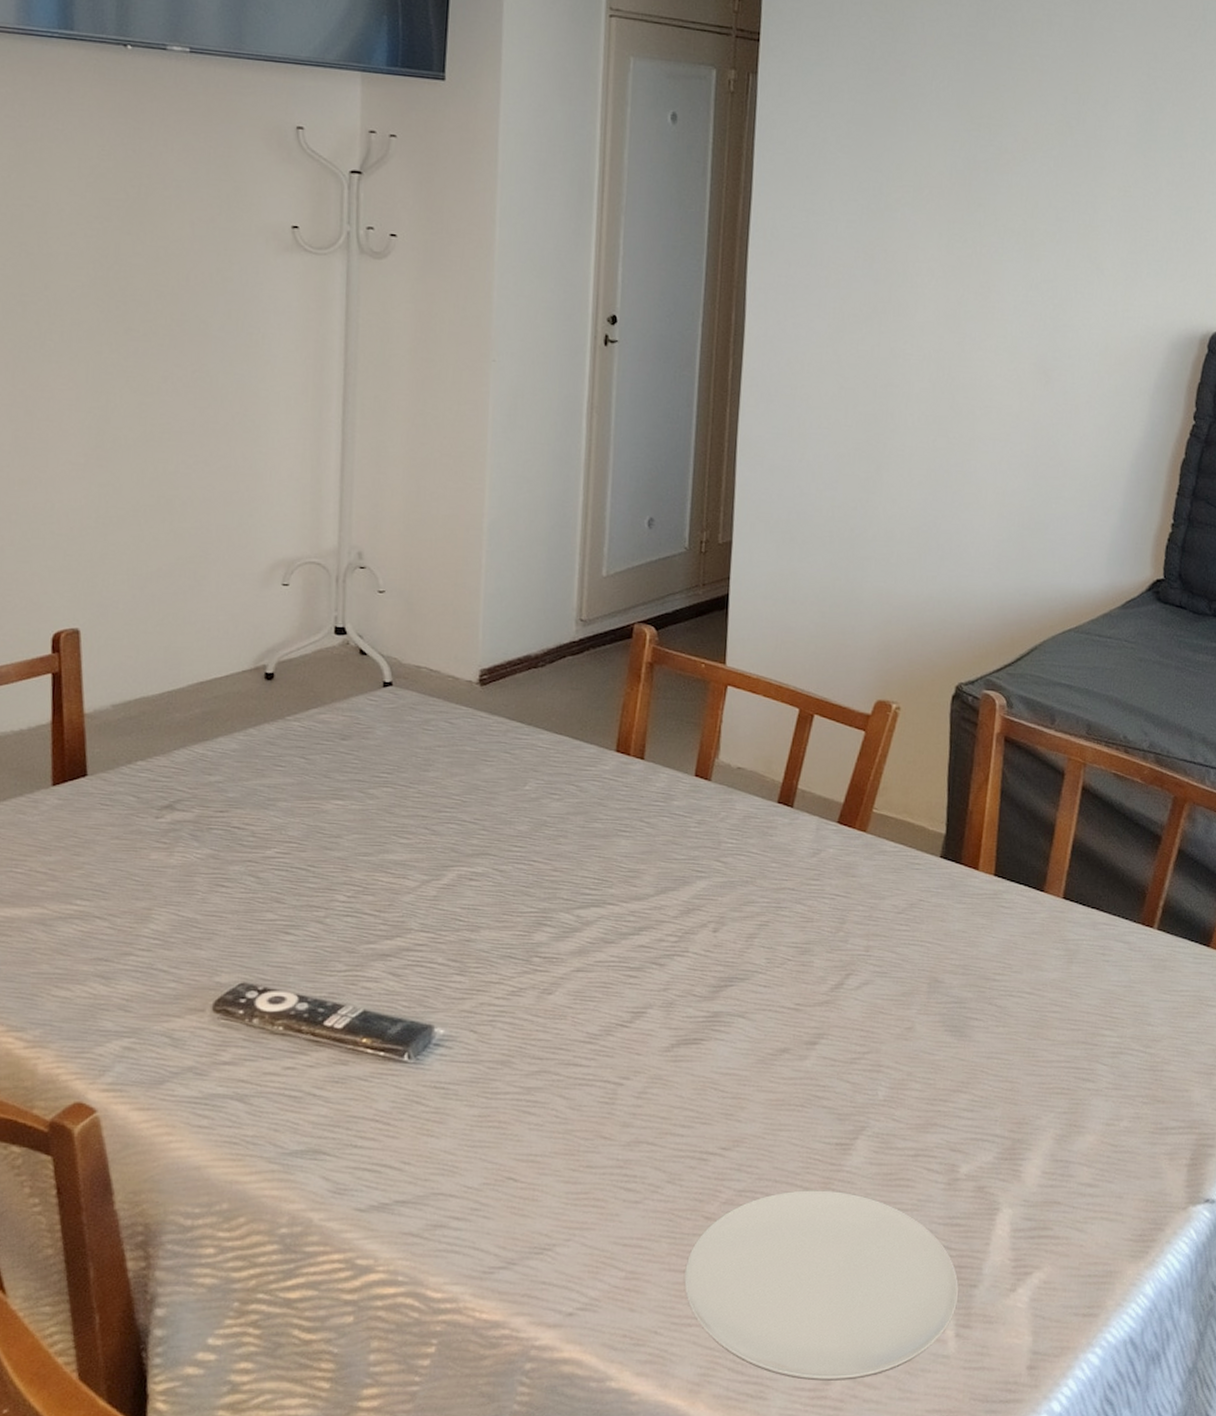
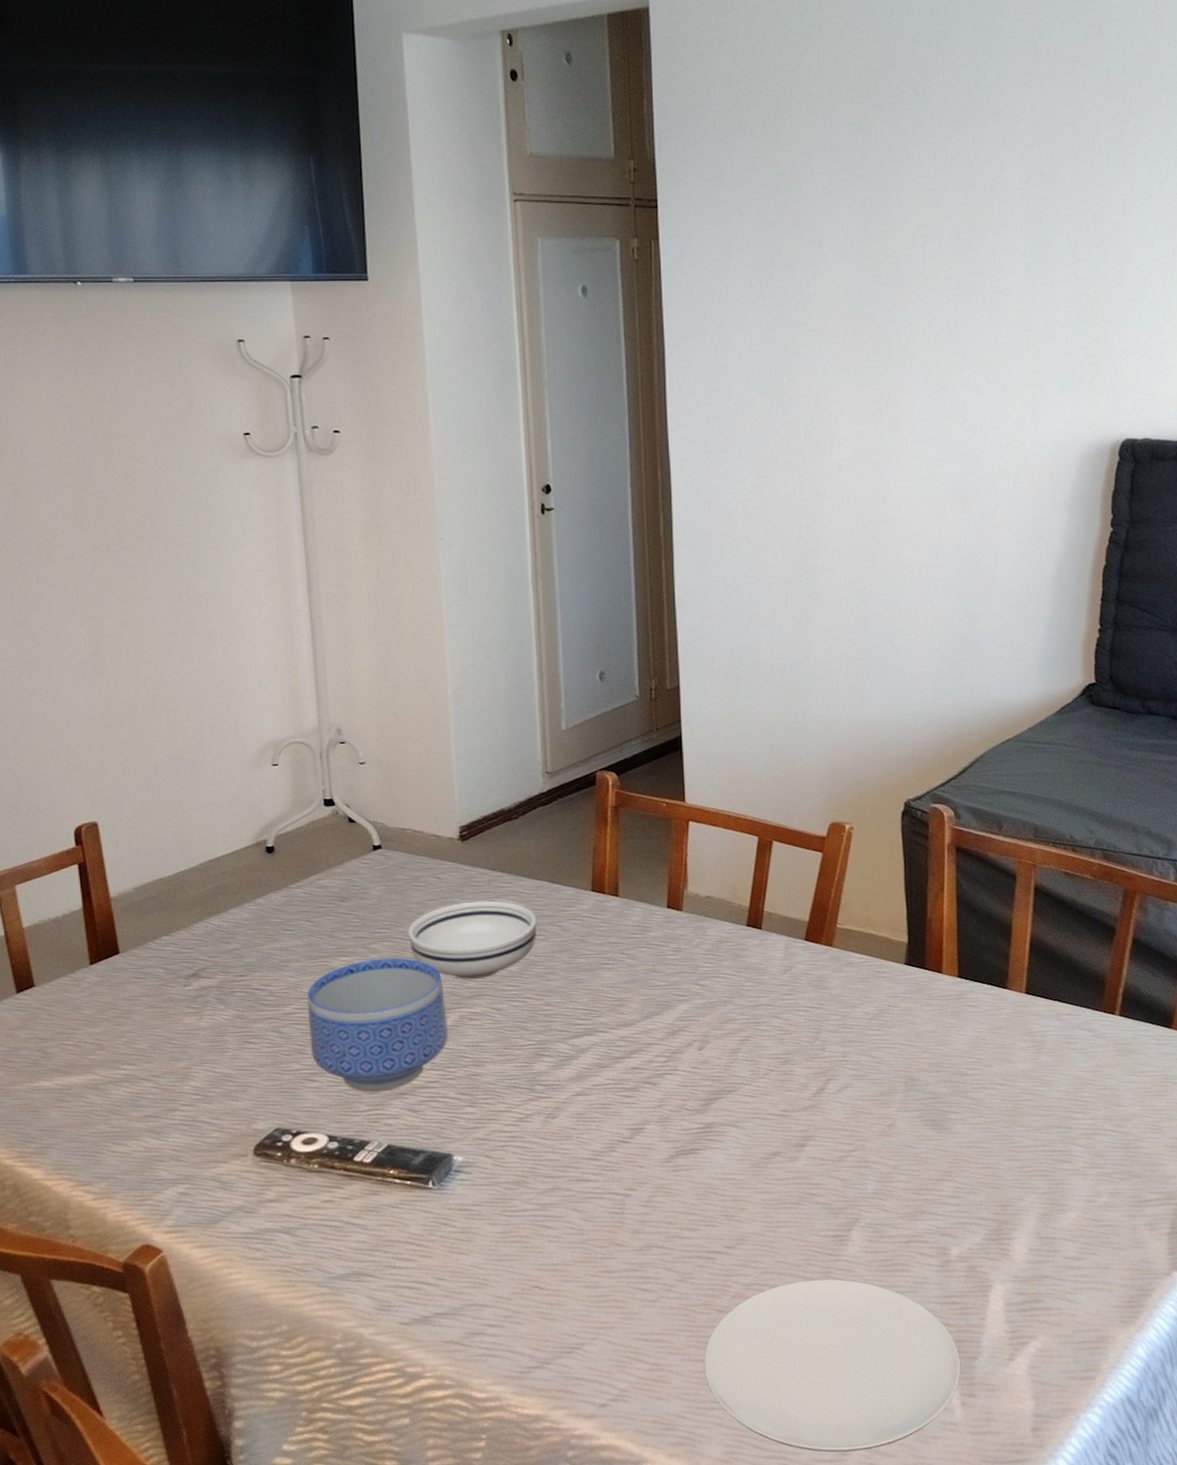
bowl: none [289,805,444,951] -> present [306,957,448,1092]
bowl: none [411,751,554,836] -> present [407,900,537,979]

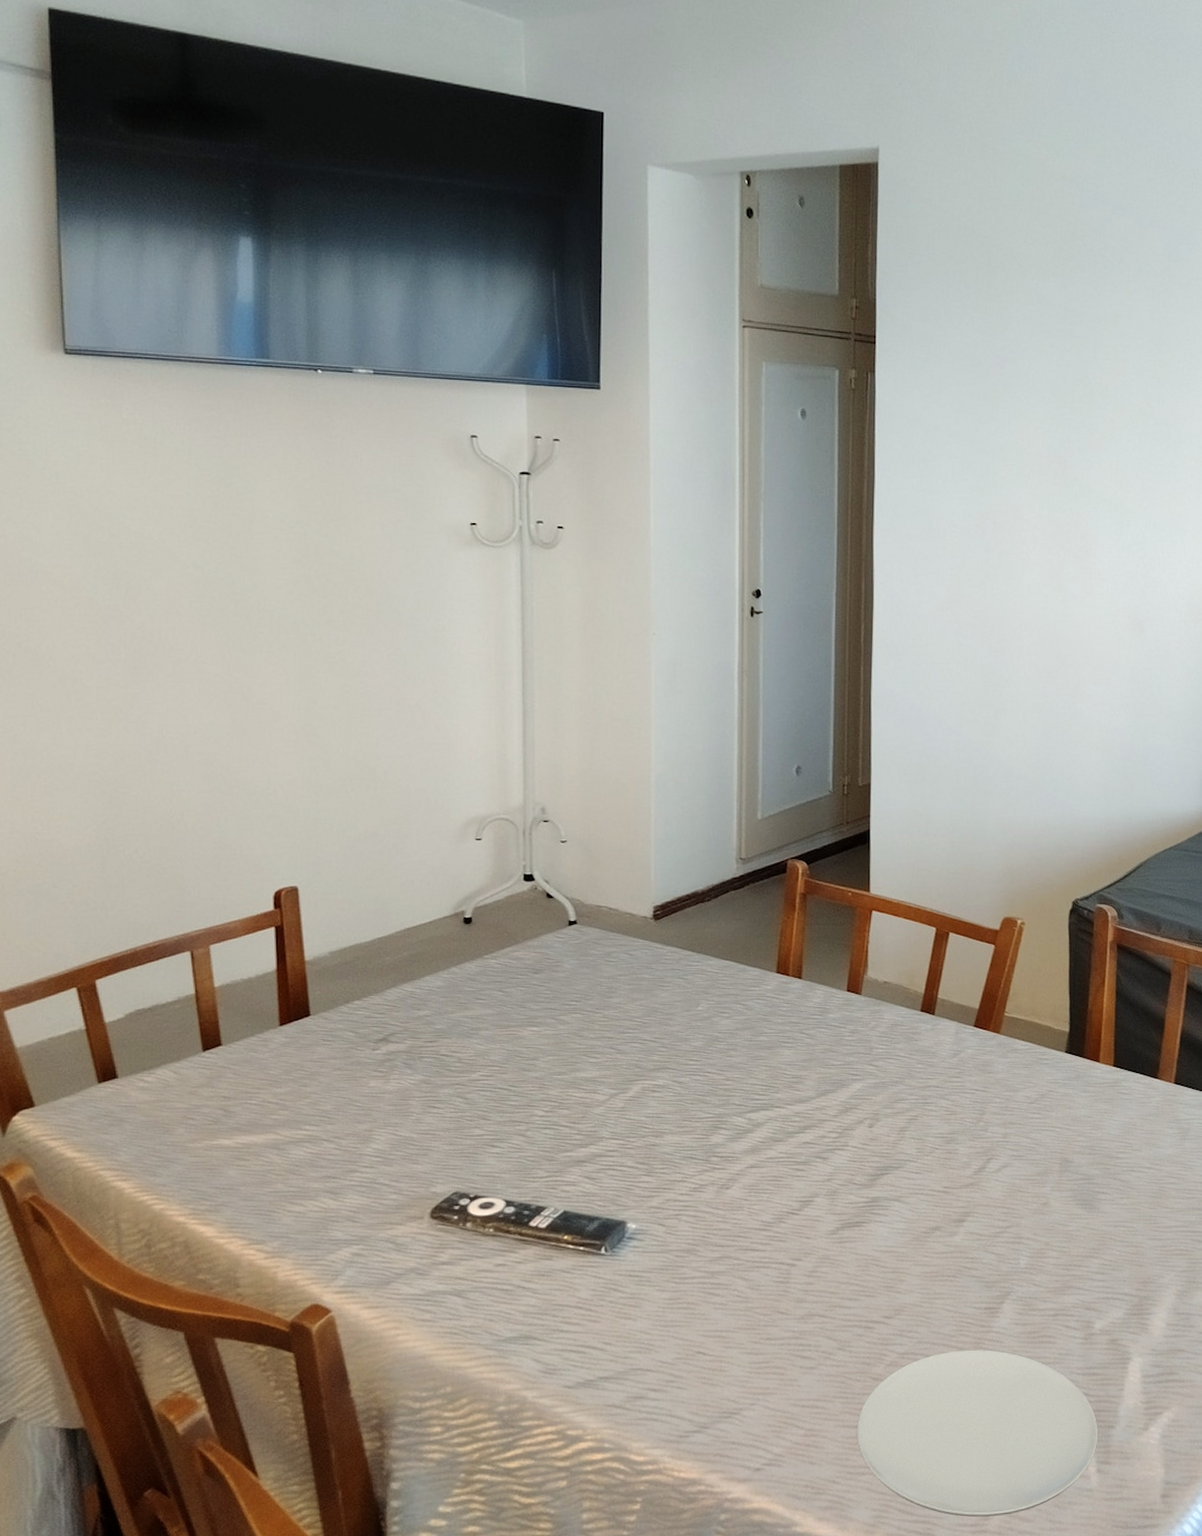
bowl: present [306,957,448,1092] -> none [493,1029,630,1159]
bowl: present [407,900,537,979] -> none [597,978,723,1052]

